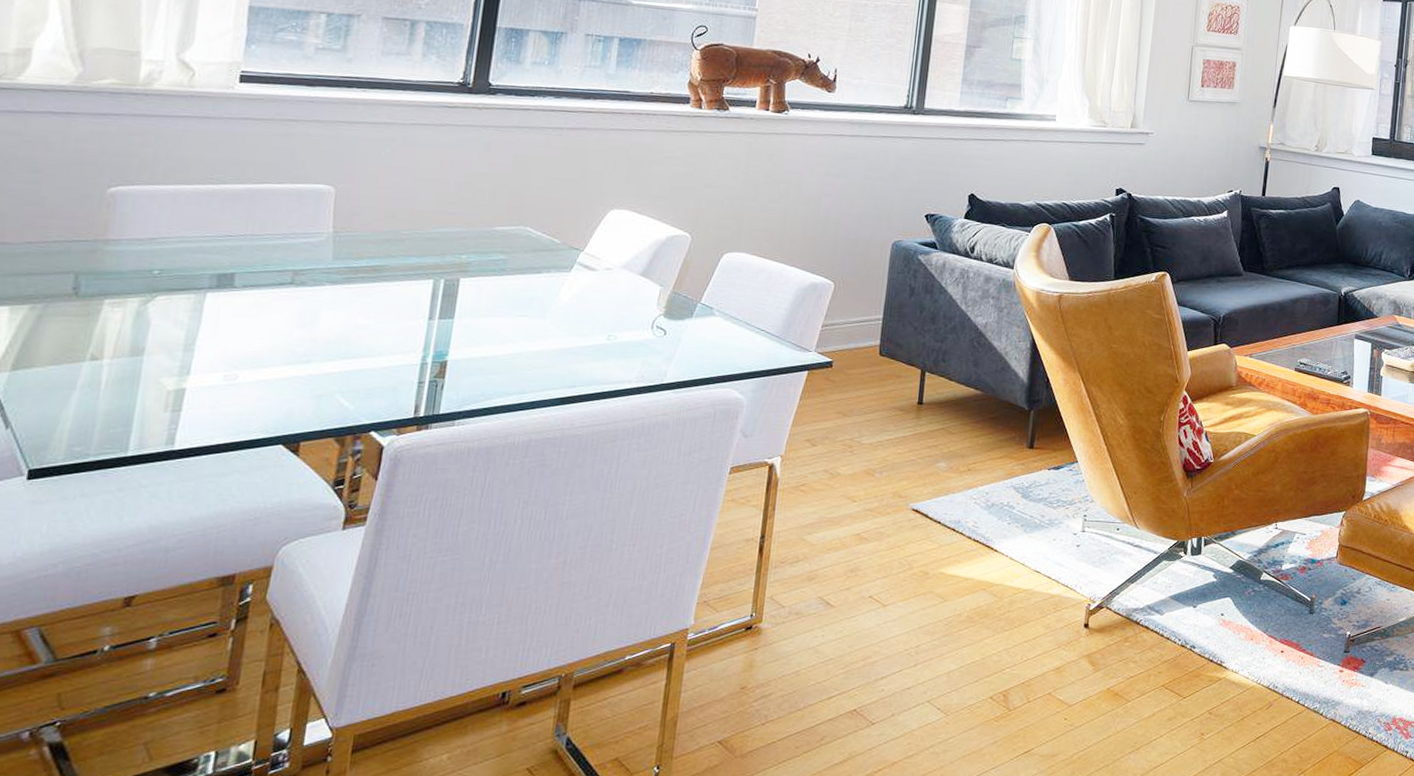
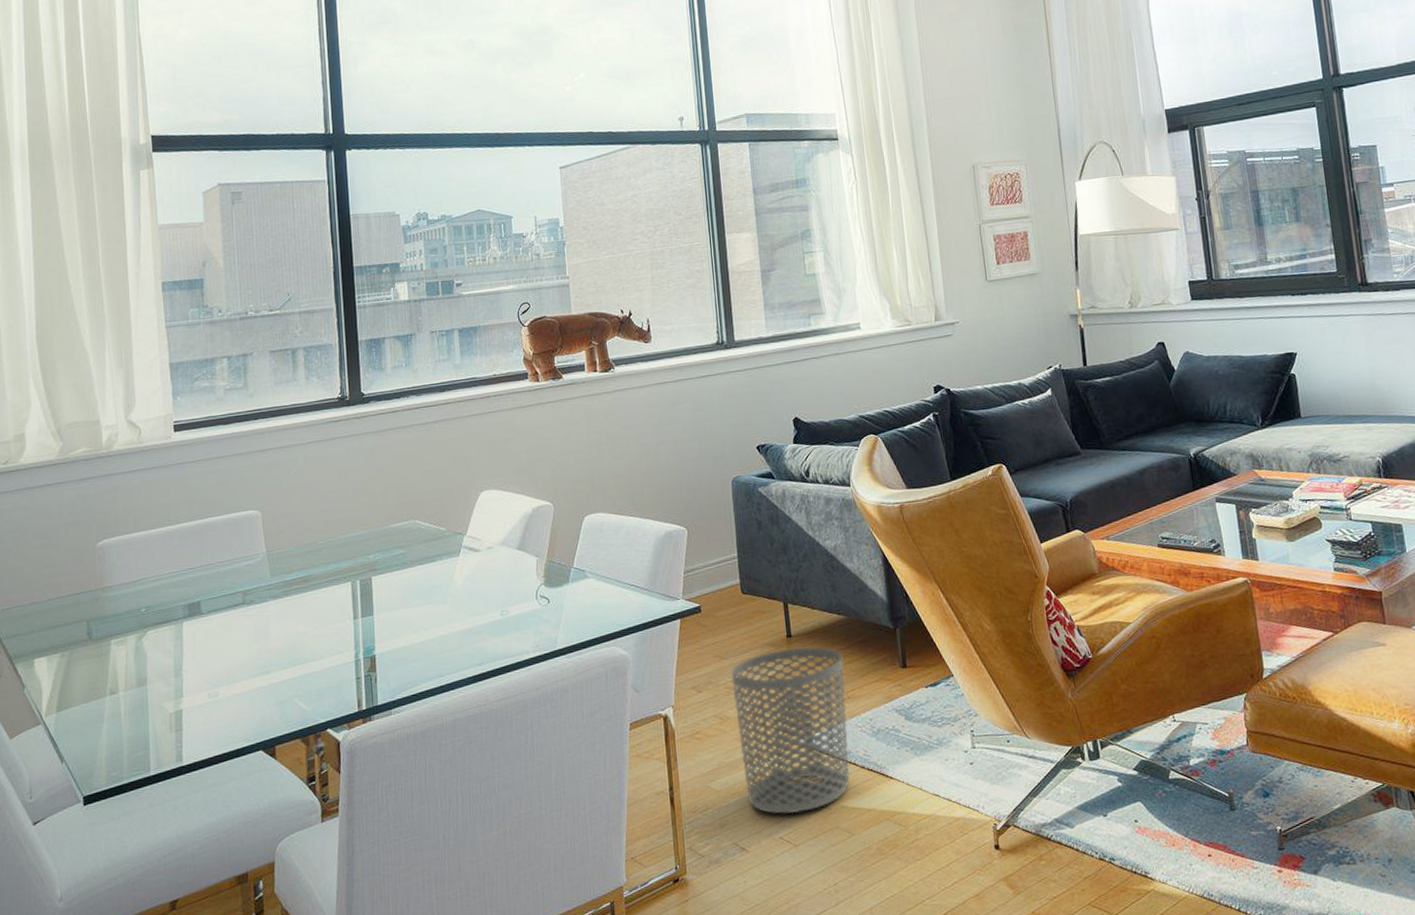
waste bin: none [843,414,972,575] -> present [731,646,850,814]

